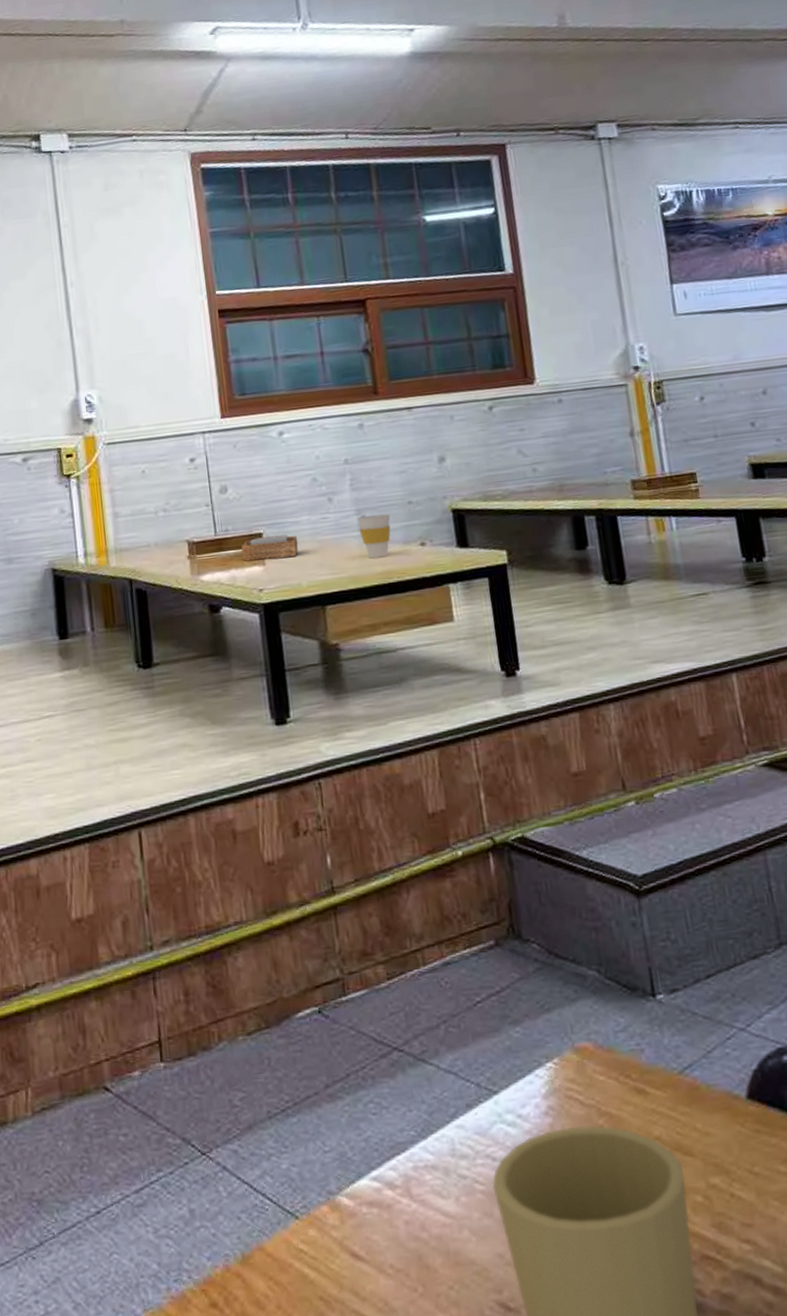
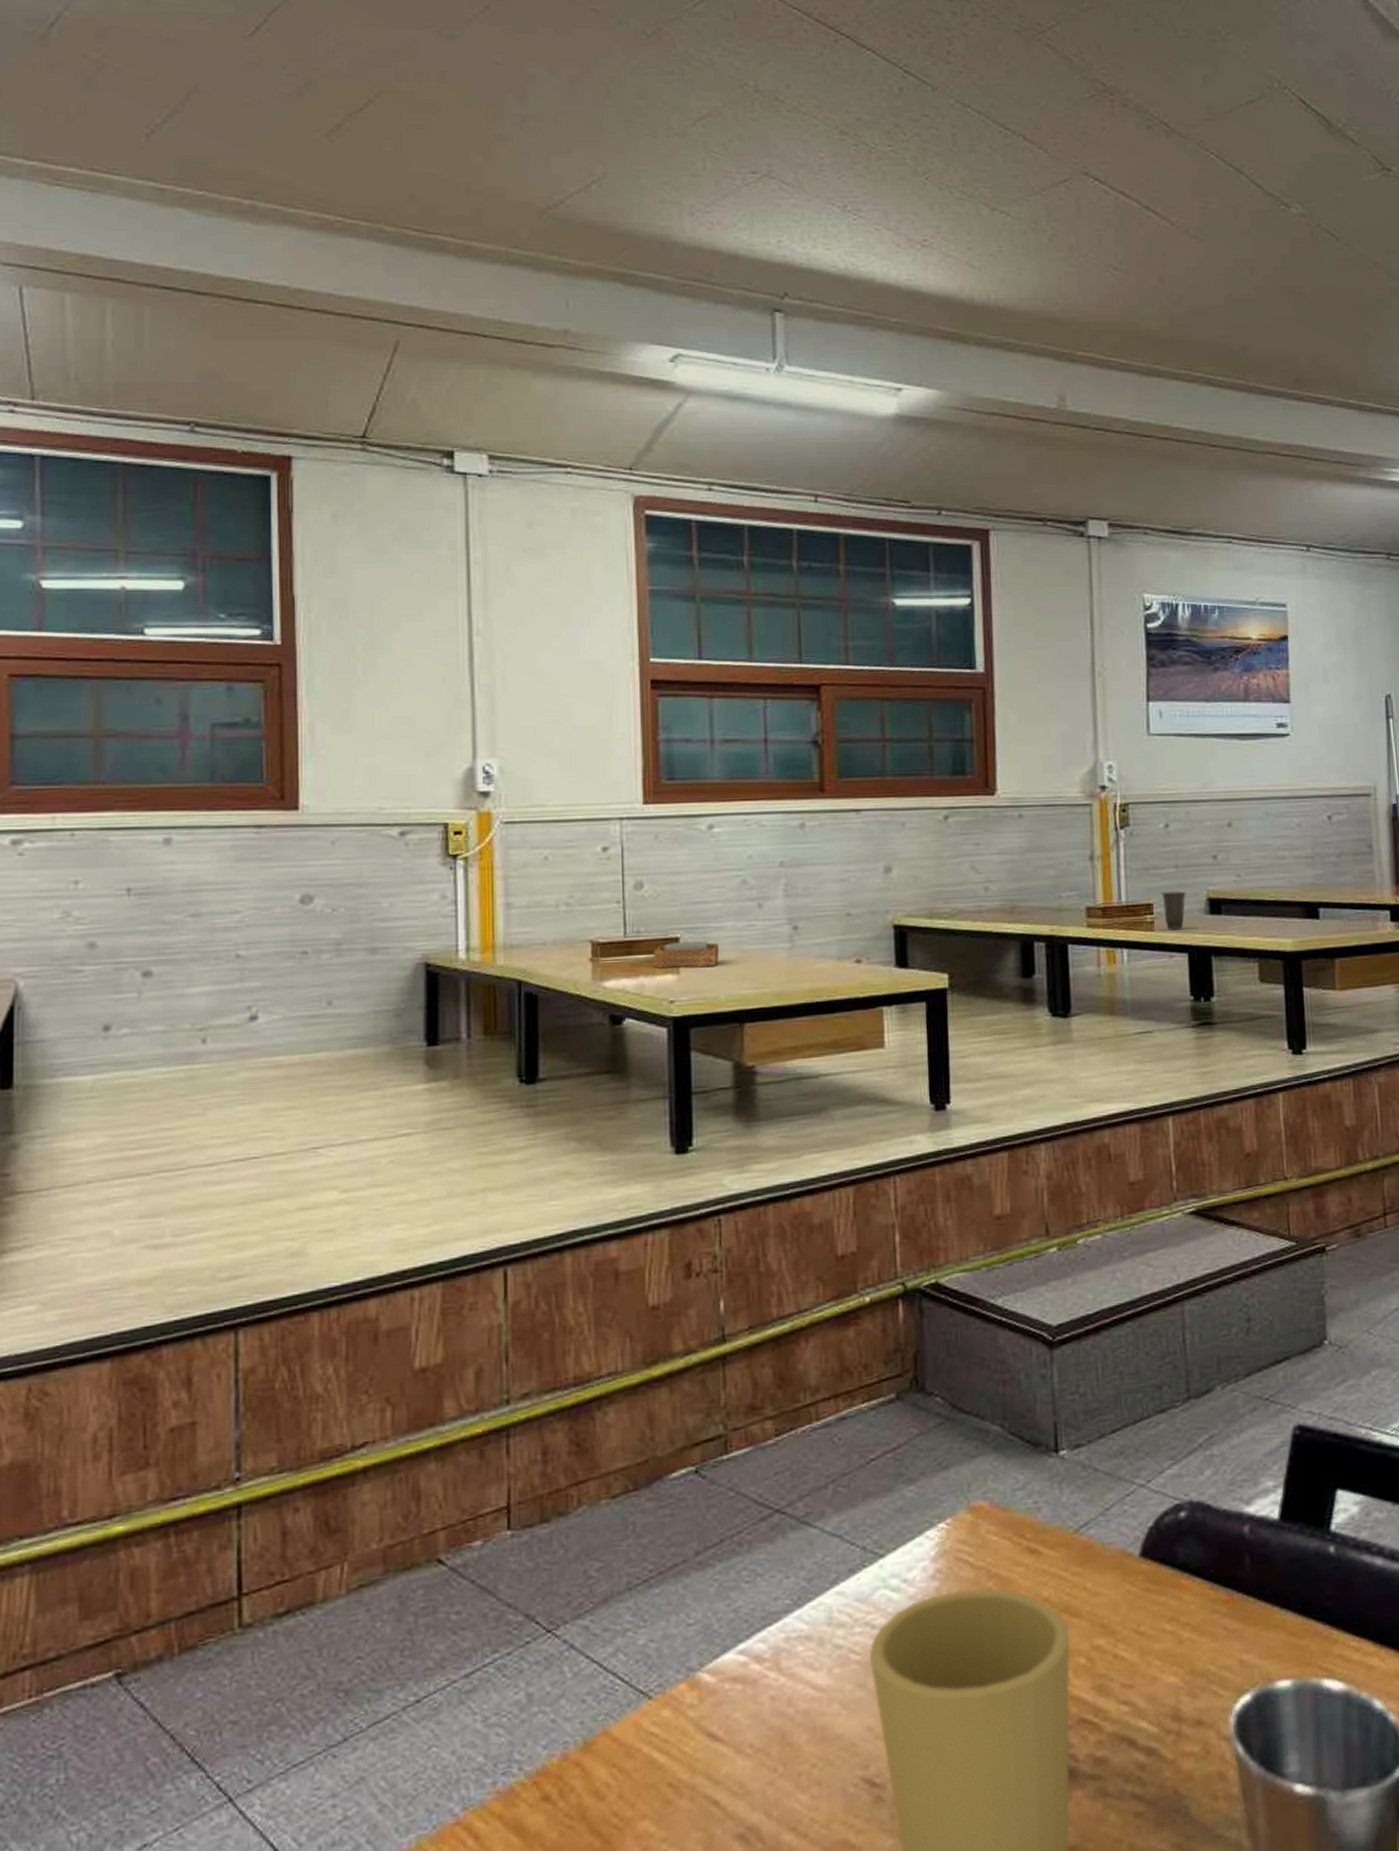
cup: present [357,514,391,559] -> none [788,925,826,975]
cup: none [702,459,729,497] -> present [1160,891,1187,930]

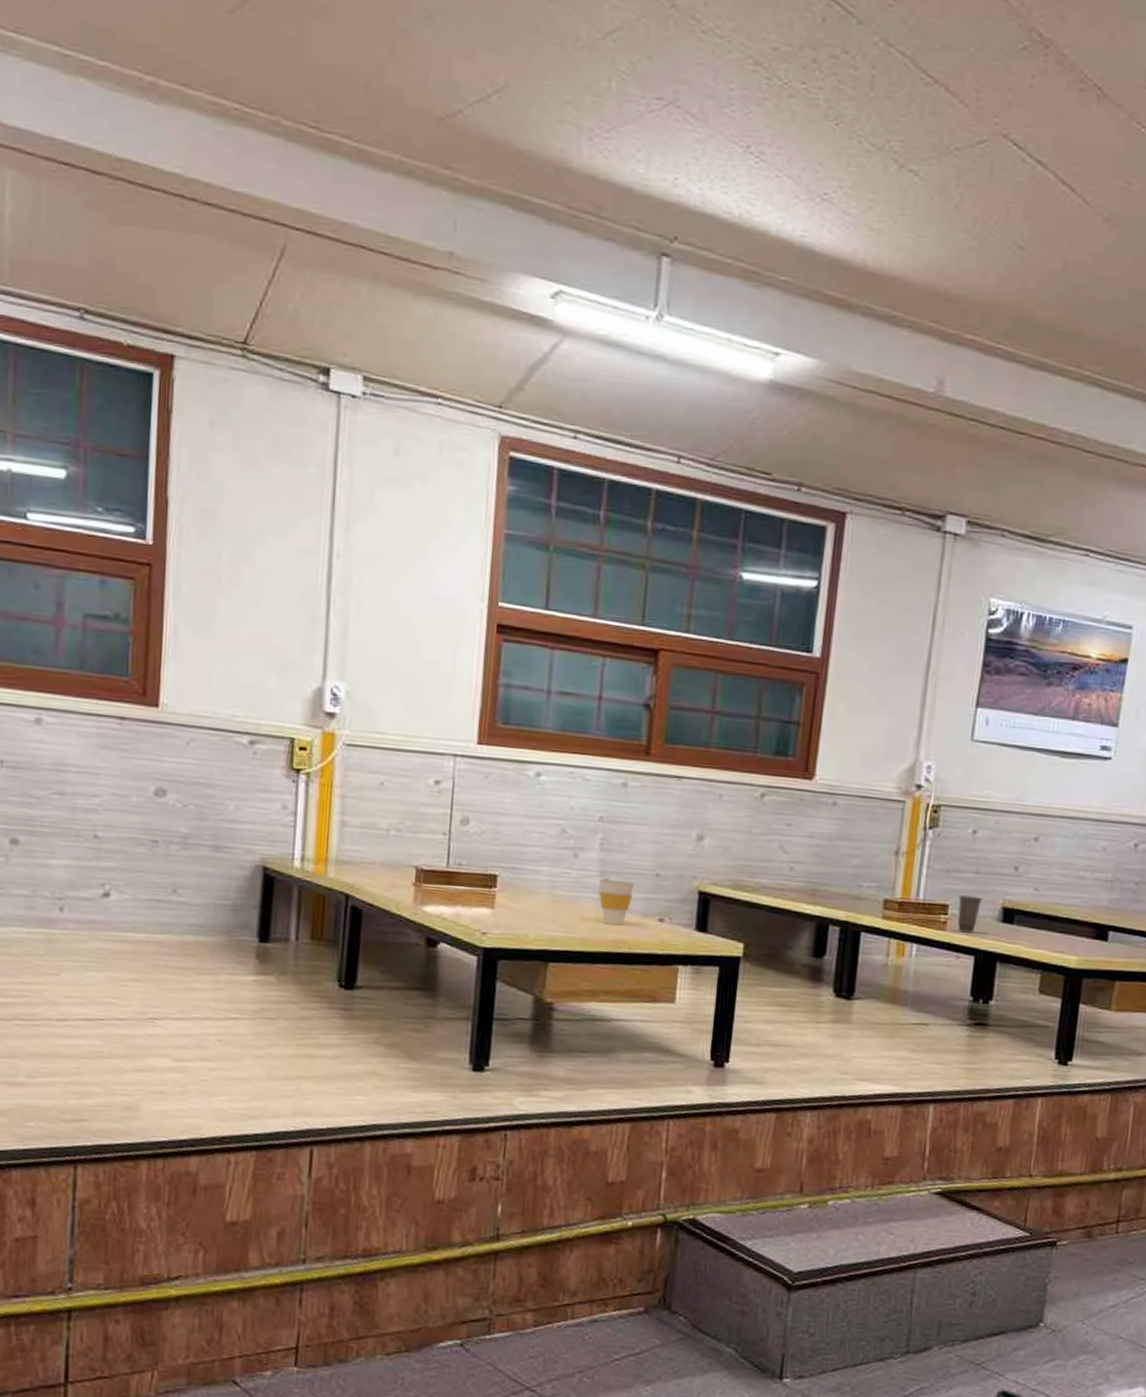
napkin holder: present [654,941,720,970] -> none [471,878,534,907]
cup: none [788,925,826,975] -> present [599,879,635,926]

